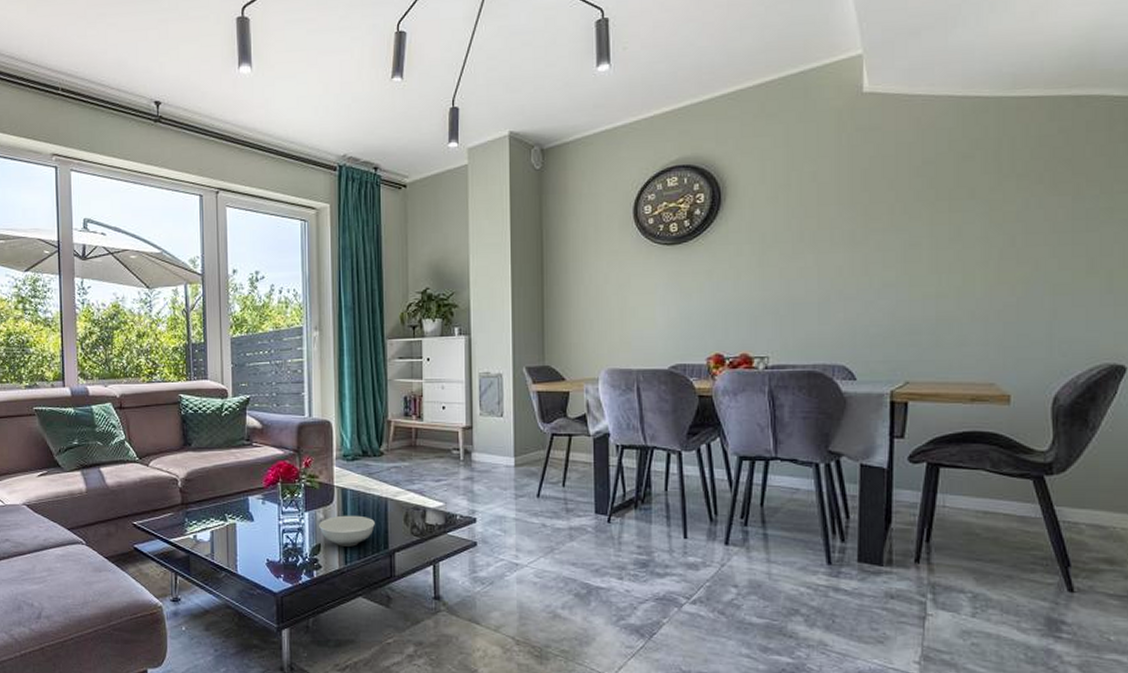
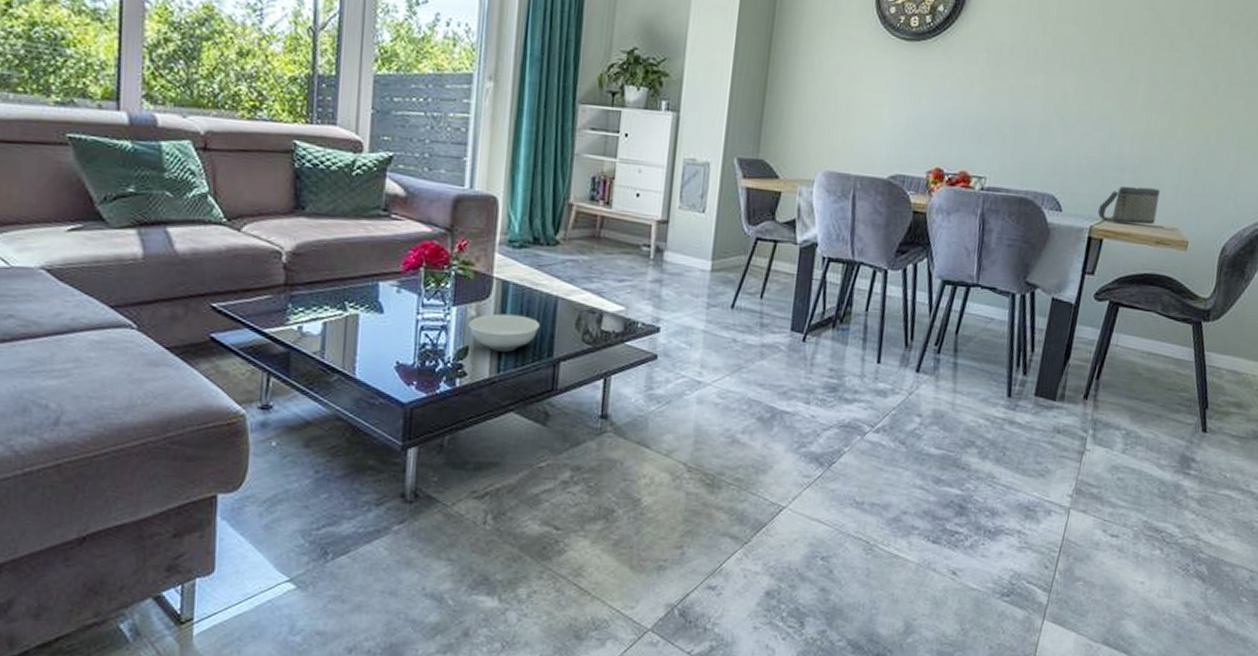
handbag: none [897,347,966,385] -> present [1098,186,1160,225]

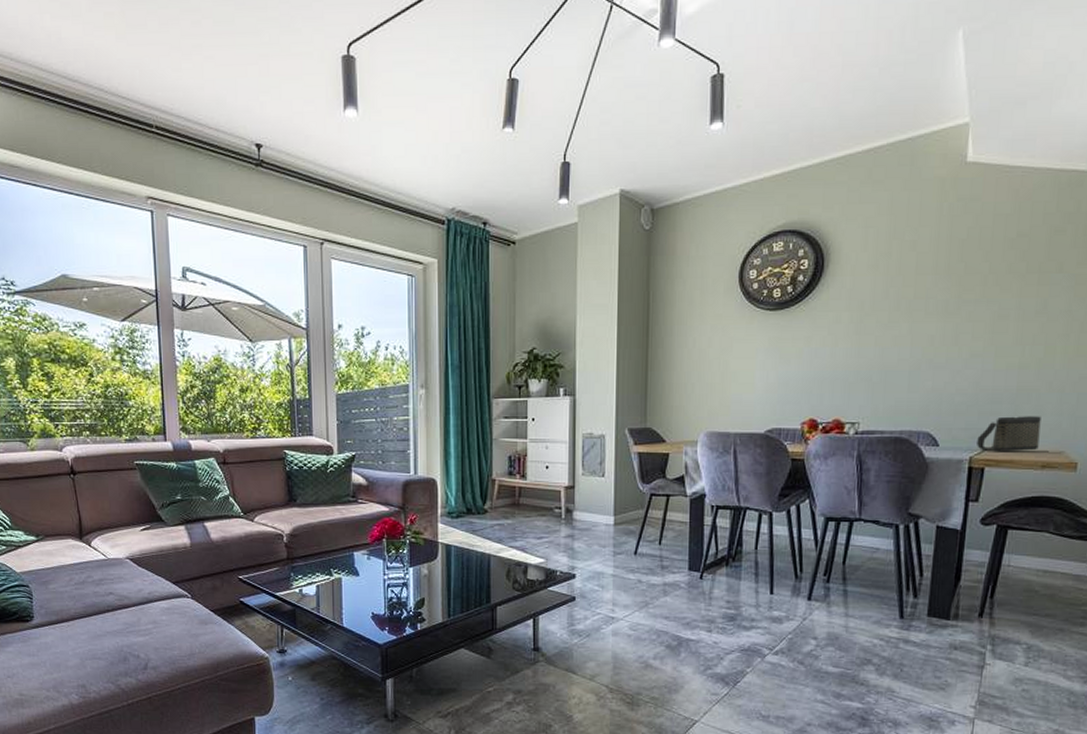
bowl: present [469,313,540,352] -> none [423,571,478,601]

